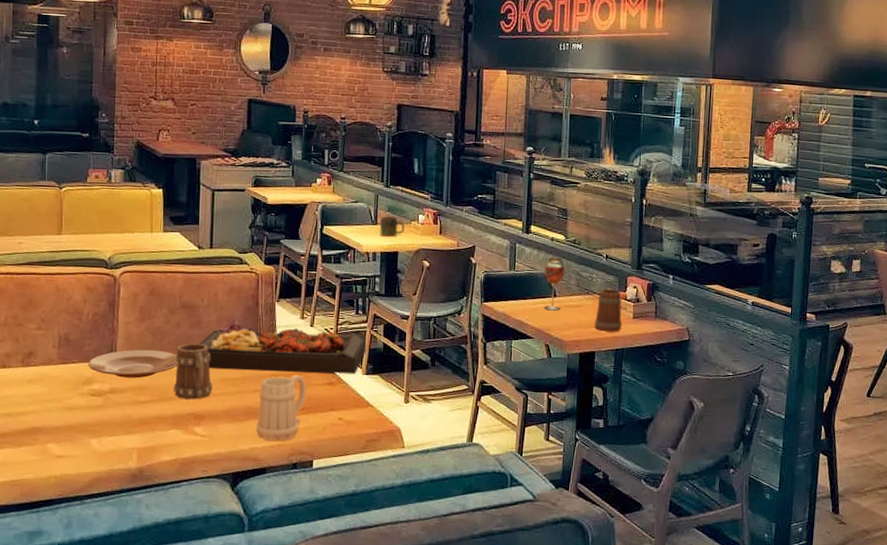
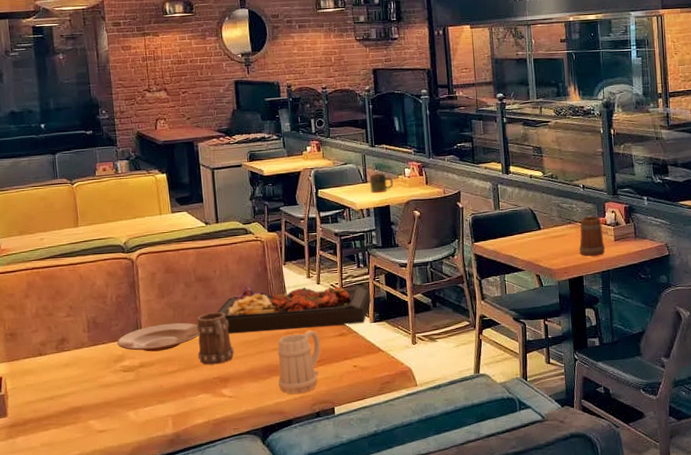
wineglass: present [543,257,565,311] -> none [527,193,547,243]

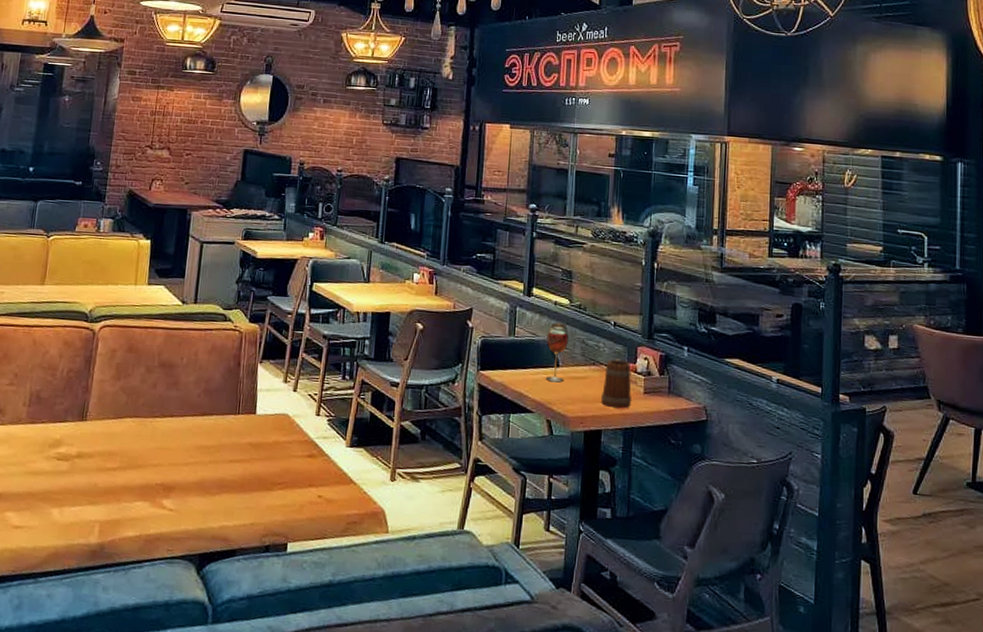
plate: present [117,322,199,352] -> none [57,410,151,443]
beer mug: present [196,312,234,365] -> none [143,405,186,469]
food platter: present [216,284,372,334] -> none [174,378,353,447]
beer mug: present [277,330,321,395] -> none [228,445,286,520]
mug: present [369,173,394,193] -> none [371,274,399,296]
wineglass: none [527,193,547,243] -> present [545,323,569,383]

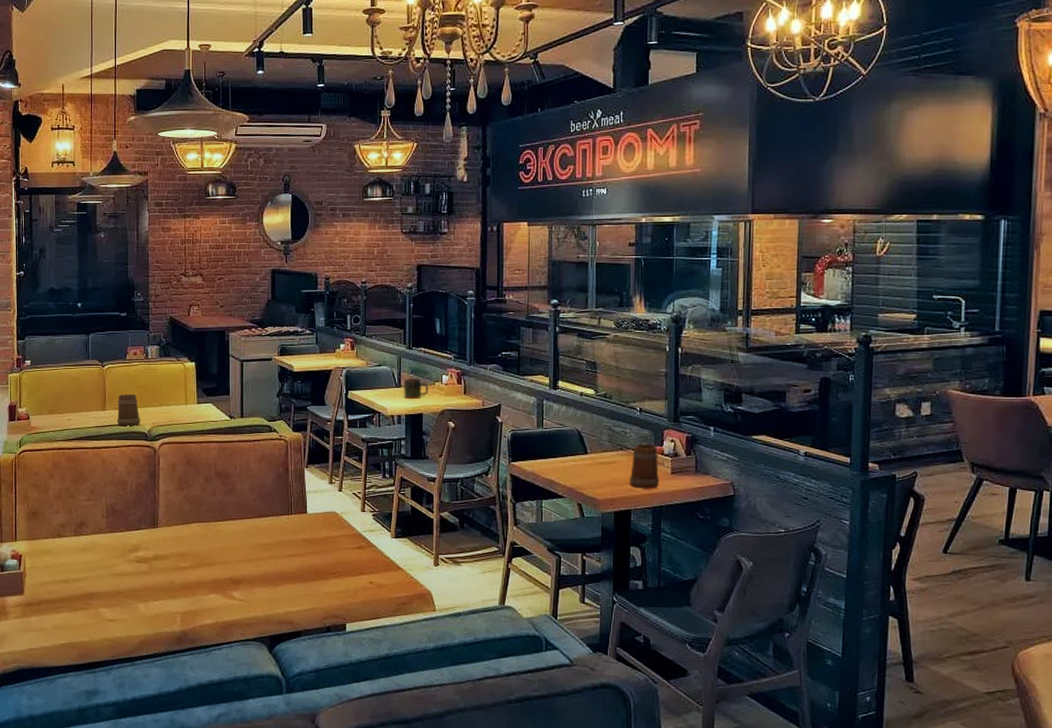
beer mug: none [55,268,83,305] -> present [117,393,141,427]
mug: none [371,274,399,296] -> present [403,378,429,399]
wineglass: present [545,323,569,383] -> none [574,413,595,469]

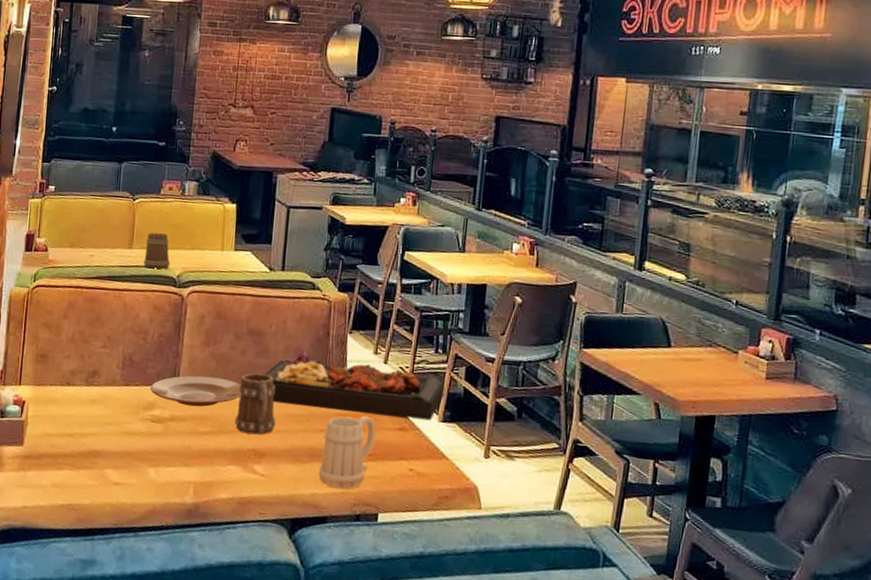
plate: none [133,517,215,545] -> present [150,375,241,407]
beer mug: none [211,510,248,565] -> present [234,373,276,435]
food platter: none [233,484,395,538] -> present [264,347,446,421]
beer mug: none [291,540,337,606] -> present [319,416,376,490]
mug: present [403,378,429,399] -> none [467,243,497,267]
beer mug: present [630,443,659,489] -> none [717,340,753,394]

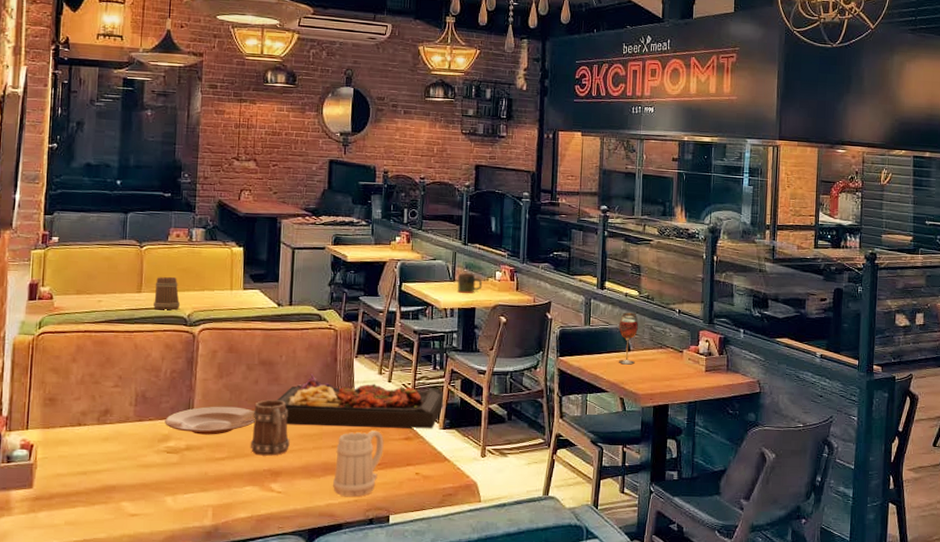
mug: none [467,243,497,267] -> present [457,273,483,293]
wineglass: none [655,300,683,364] -> present [618,312,638,365]

